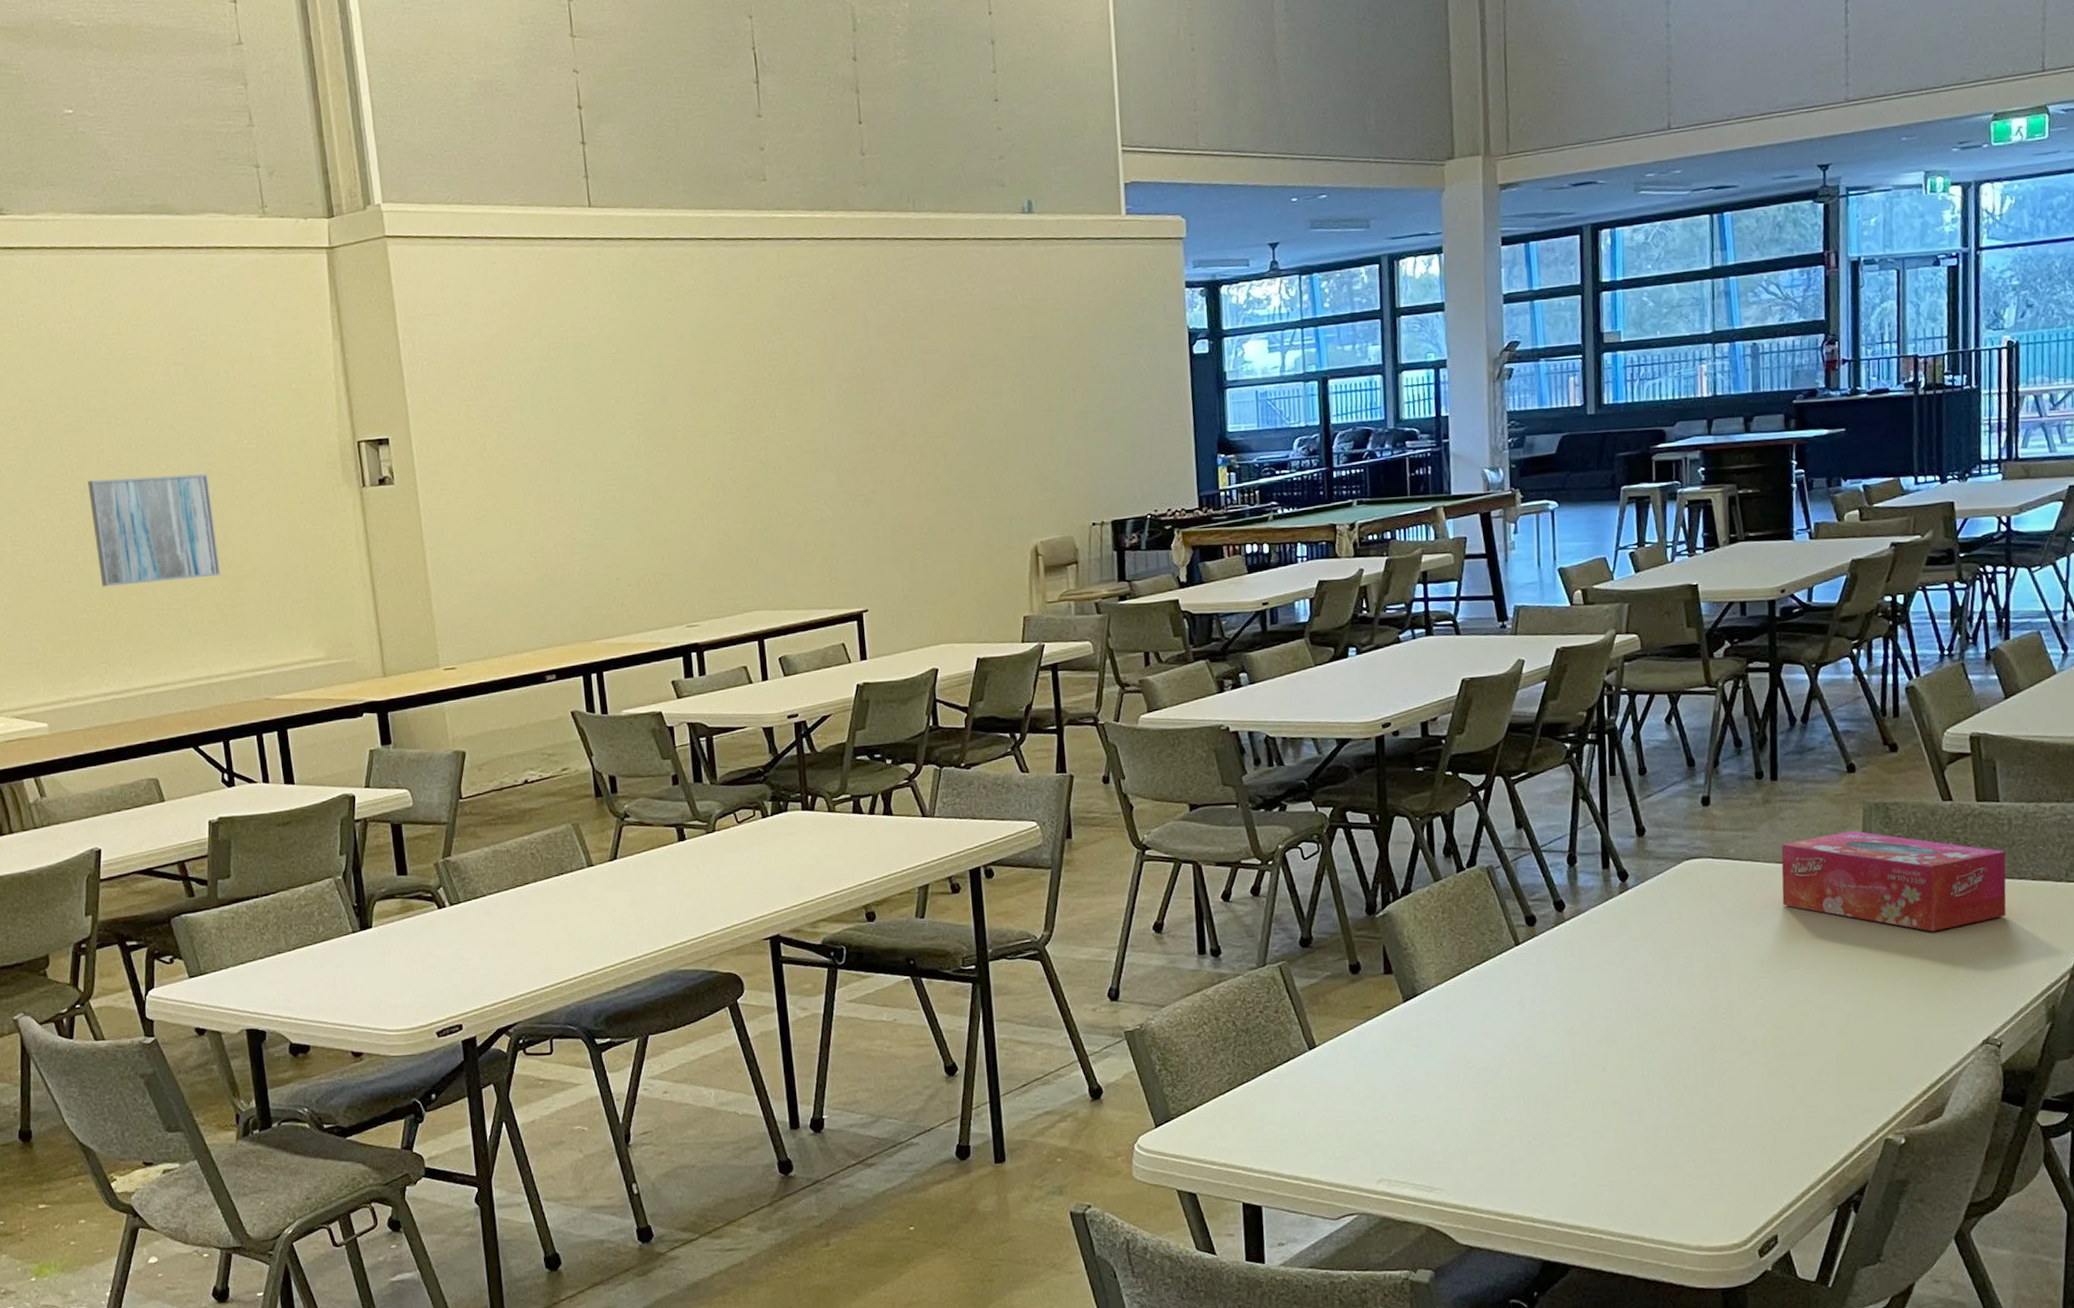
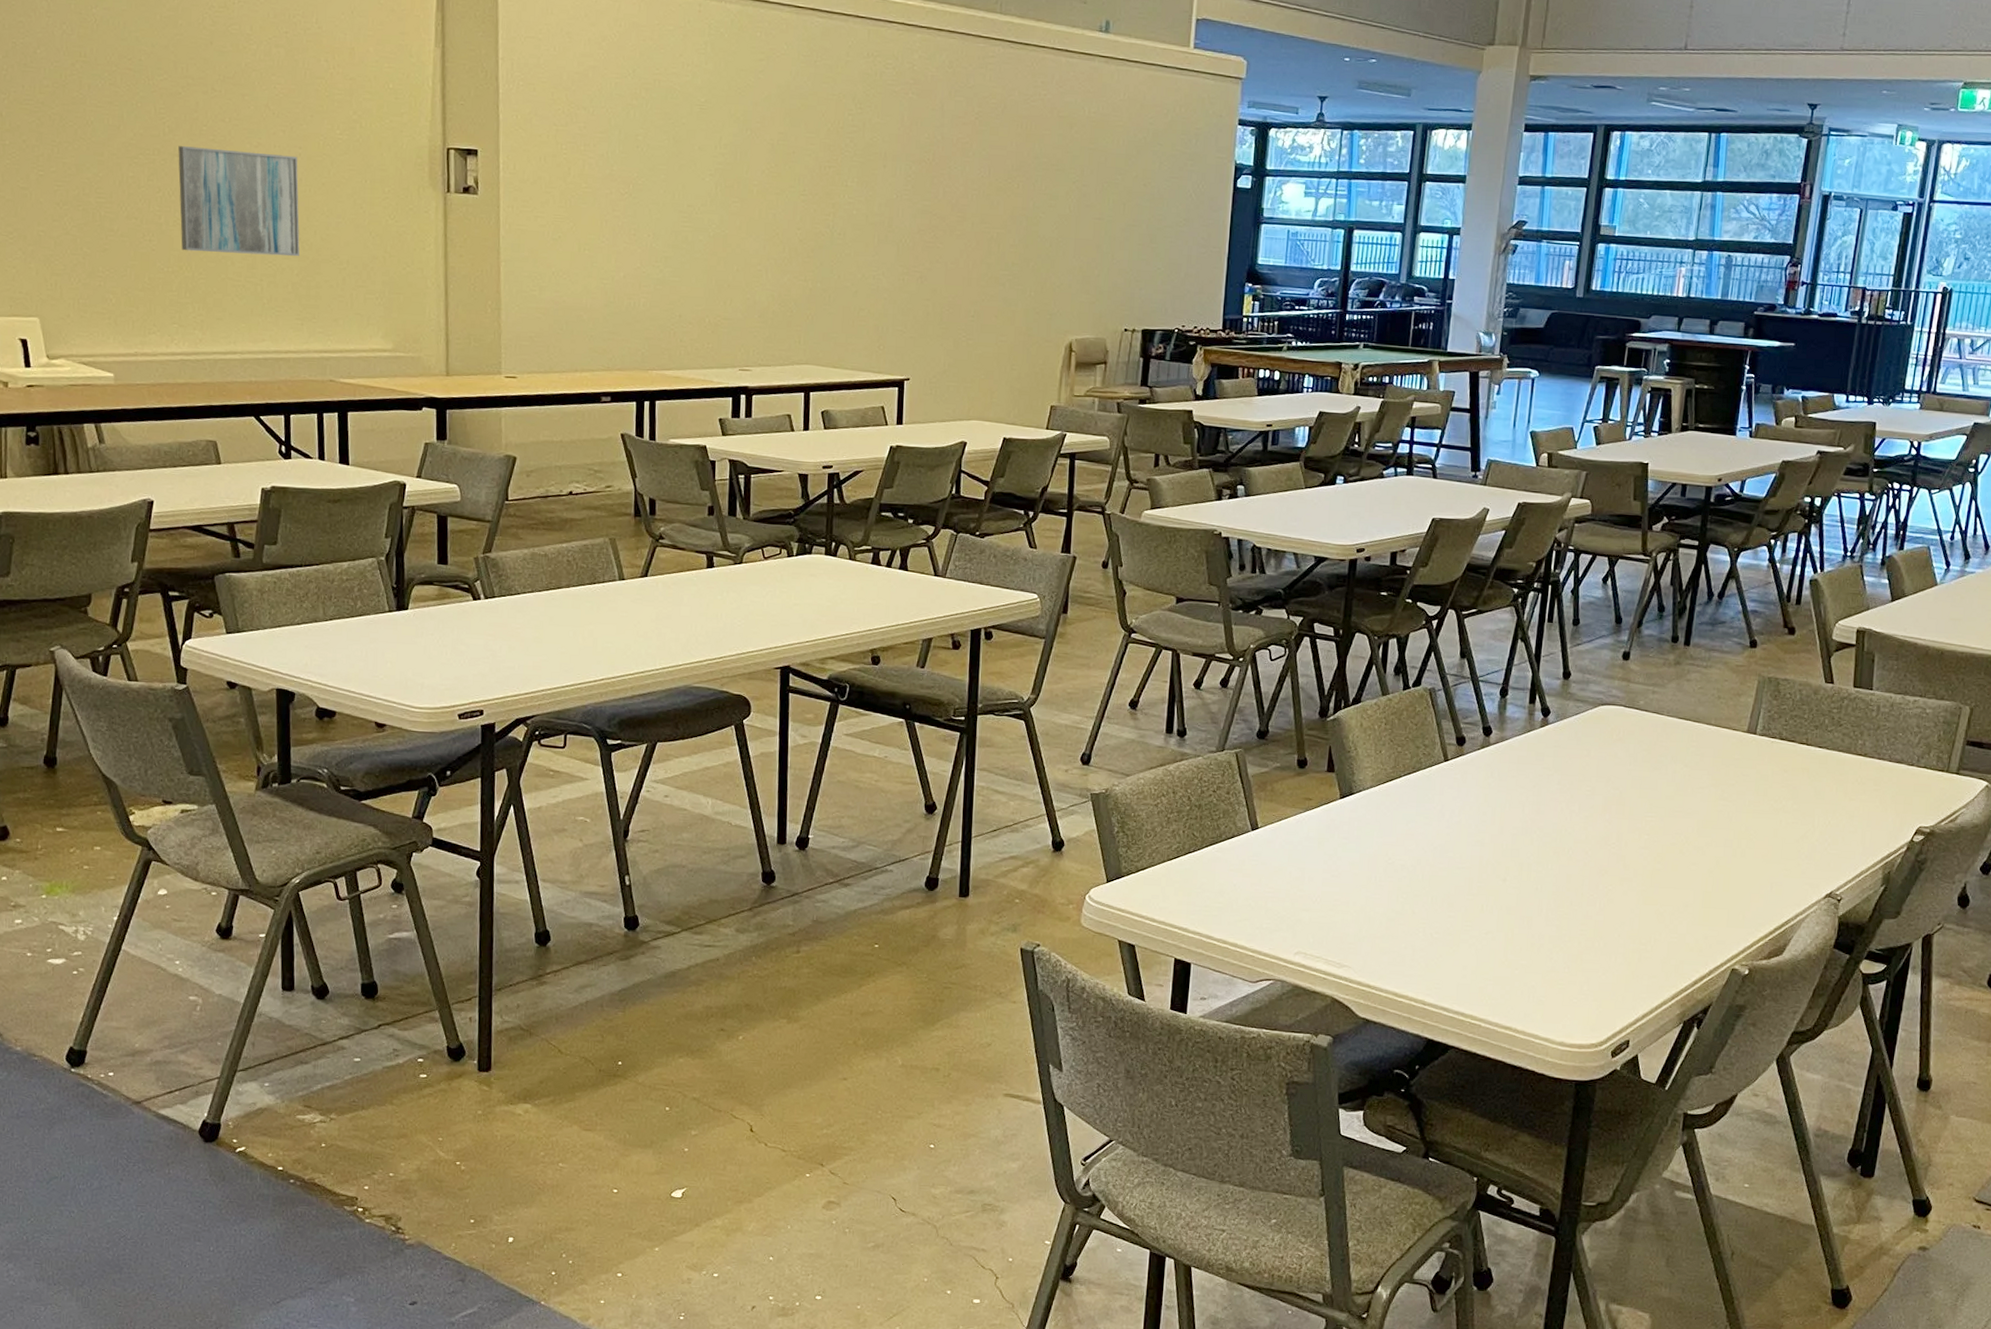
tissue box: present [1781,831,2007,932] -> none [1678,698,1871,795]

